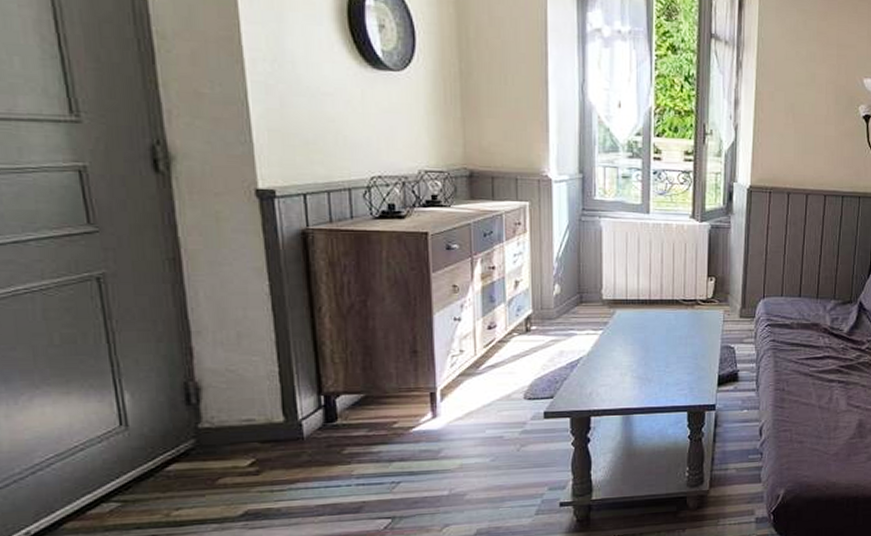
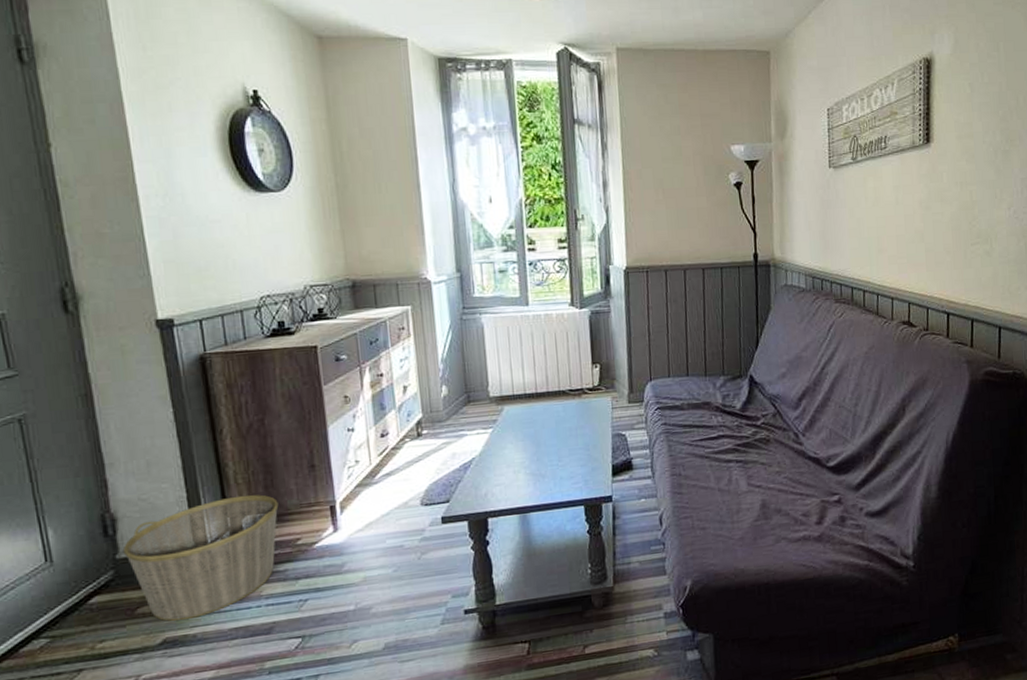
basket: none [206,374,376,495] -> present [122,494,279,622]

